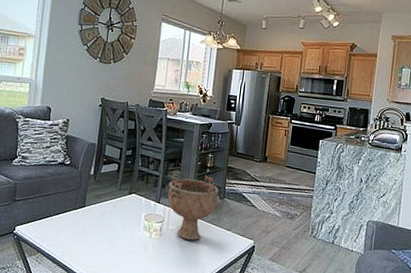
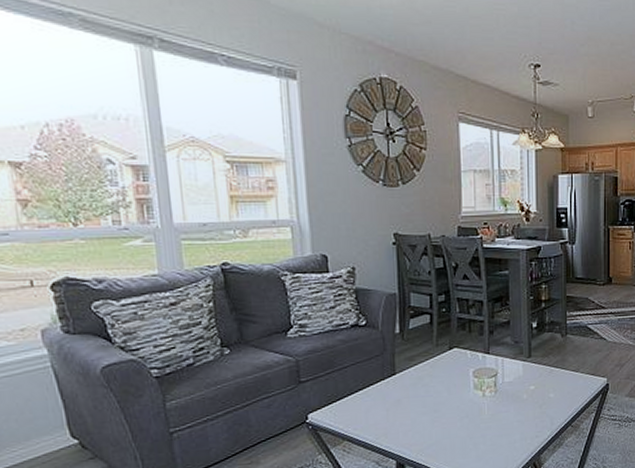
decorative bowl: present [167,172,219,241] -> none [498,309,560,391]

